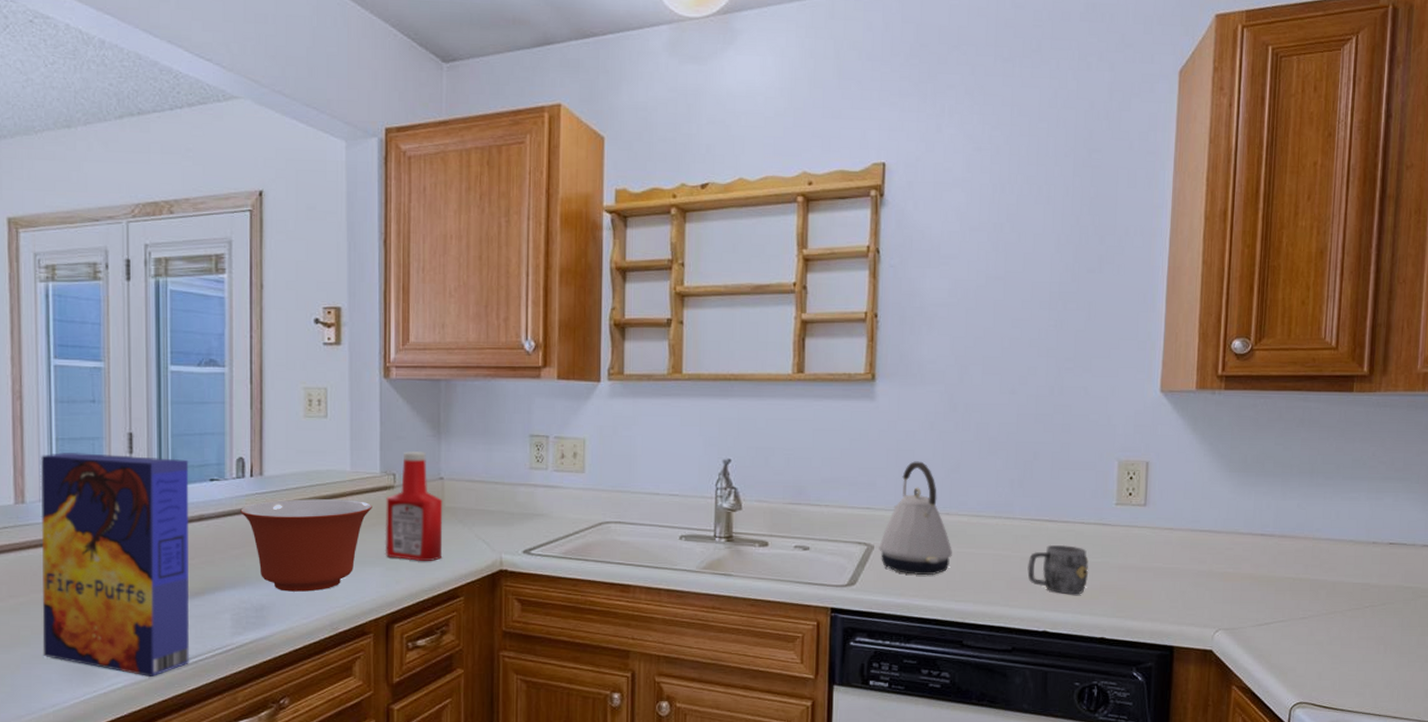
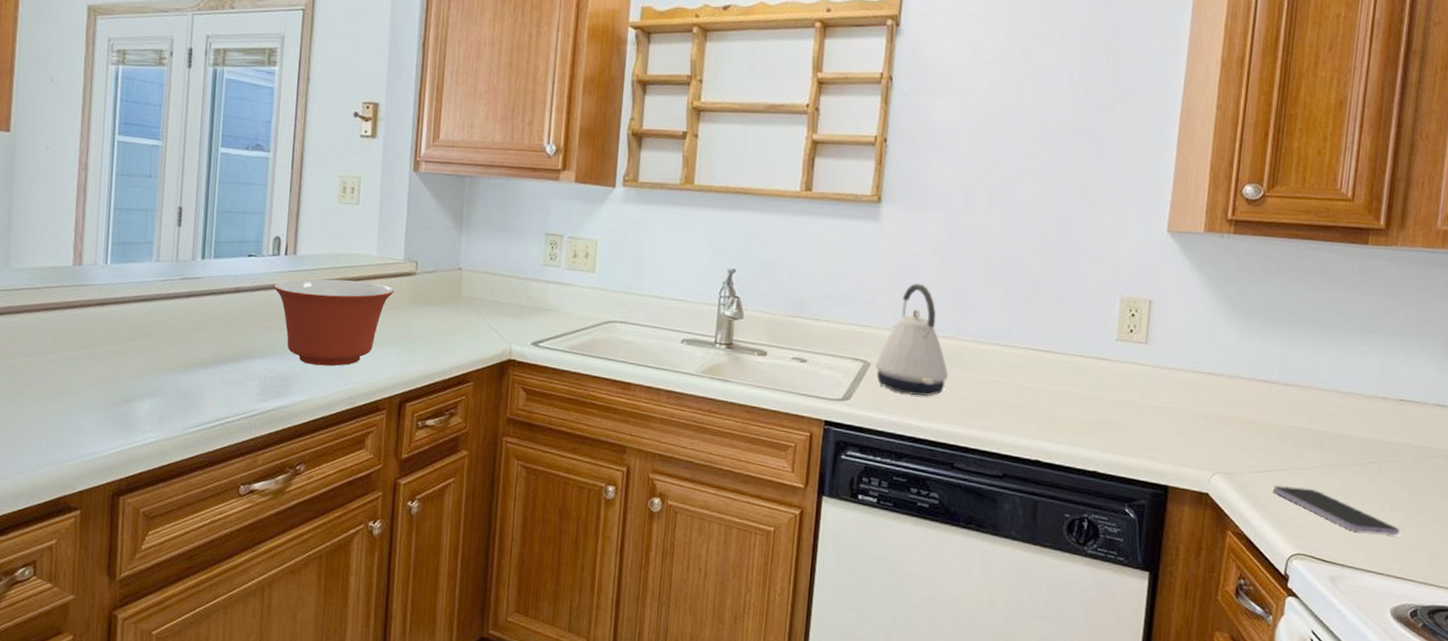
cereal box: present [40,452,190,676] -> none [87,221,231,434]
ketchup bottle: present [385,451,443,561] -> none [403,241,460,346]
mug: present [1027,544,1089,595] -> none [1022,375,1085,427]
smartphone: none [1274,636,1394,677] -> present [1273,485,1400,536]

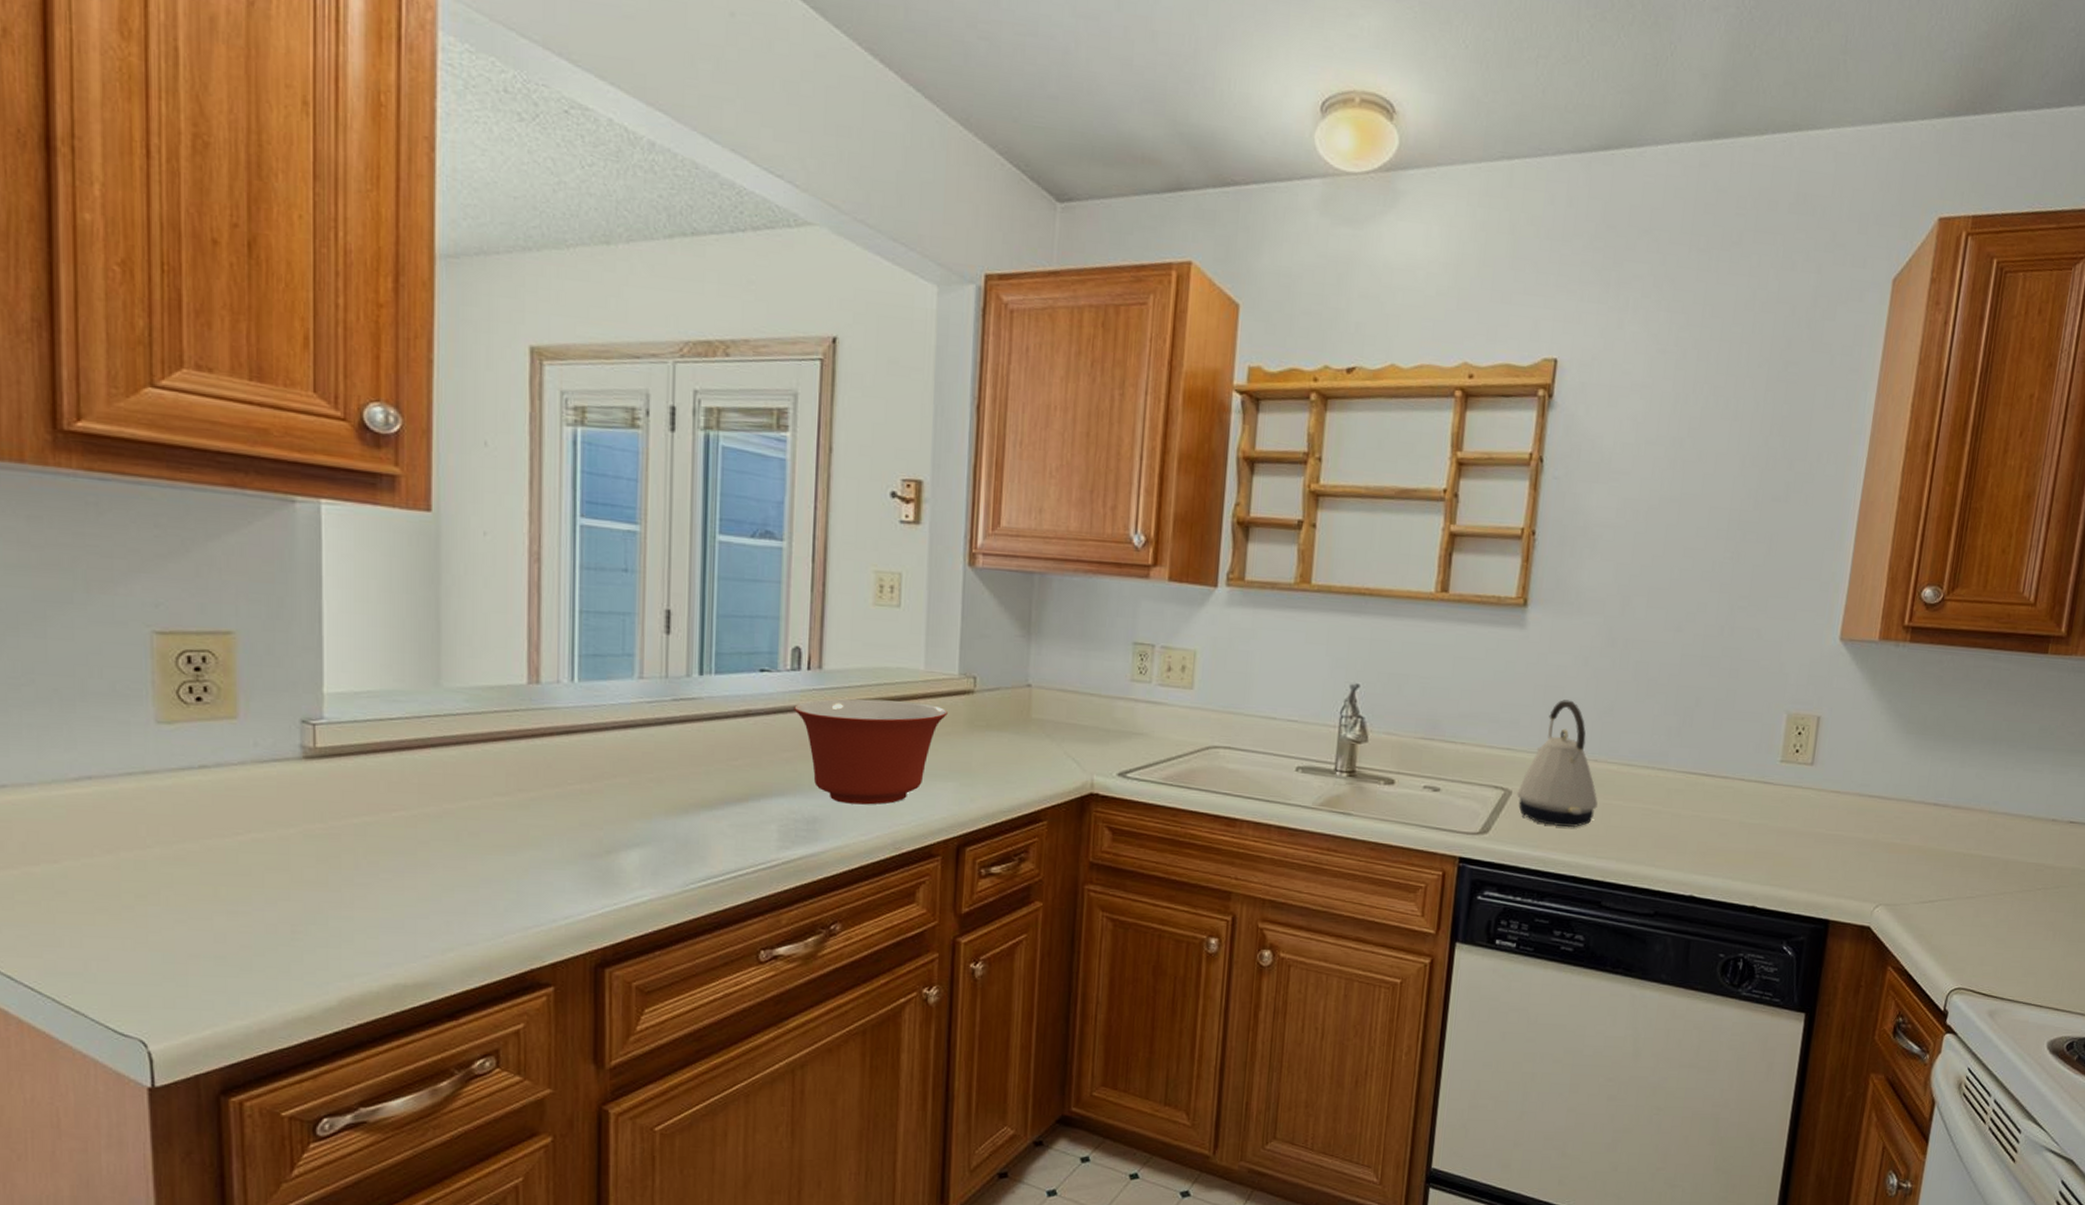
smartphone: present [1273,485,1400,536] -> none [1937,916,2061,966]

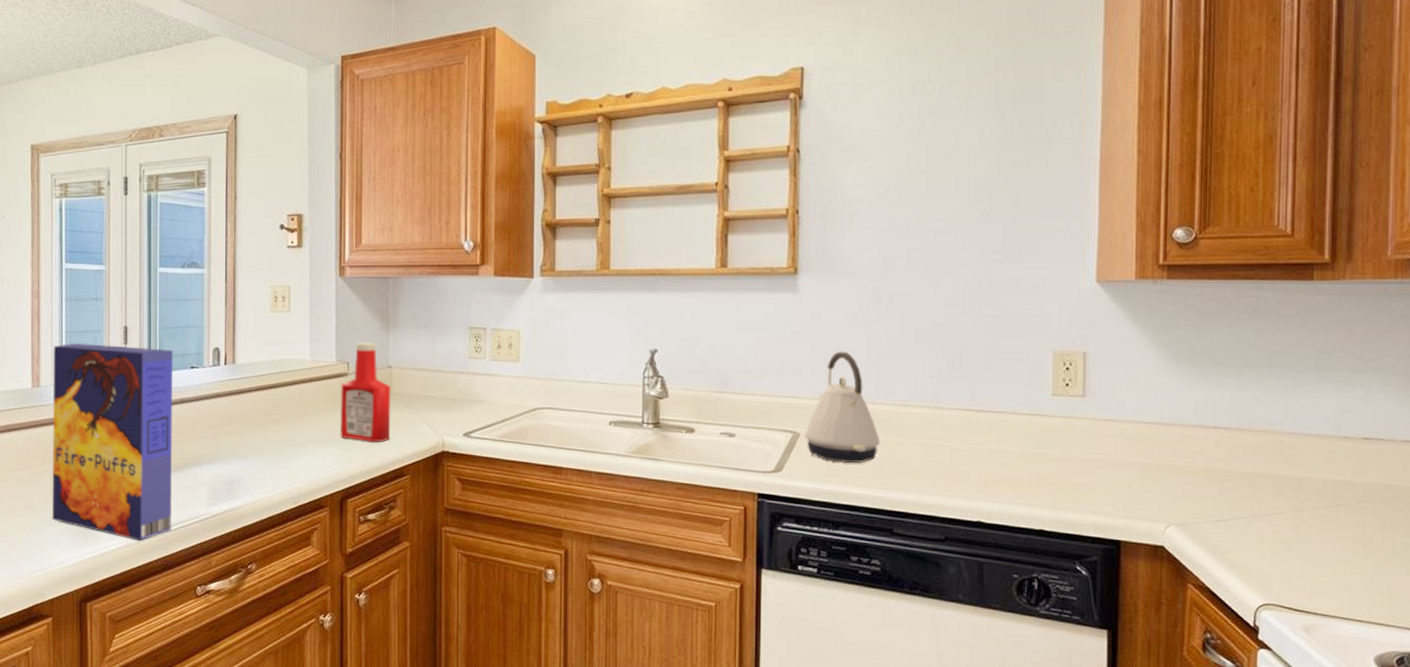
cereal box: none [555,627,736,891] -> present [52,343,173,540]
mixing bowl: present [794,698,948,805] -> none [216,385,329,468]
ketchup bottle: none [959,652,1030,779] -> present [339,342,391,442]

